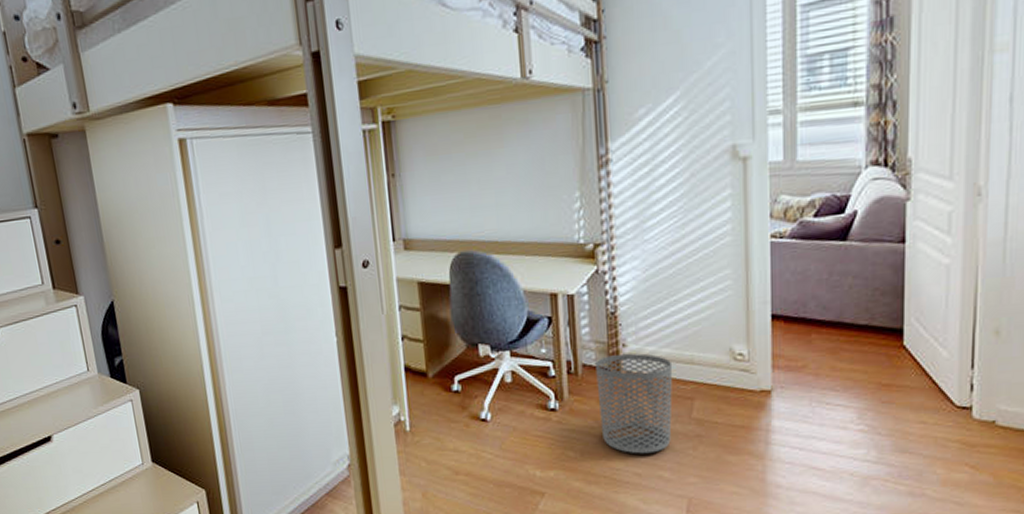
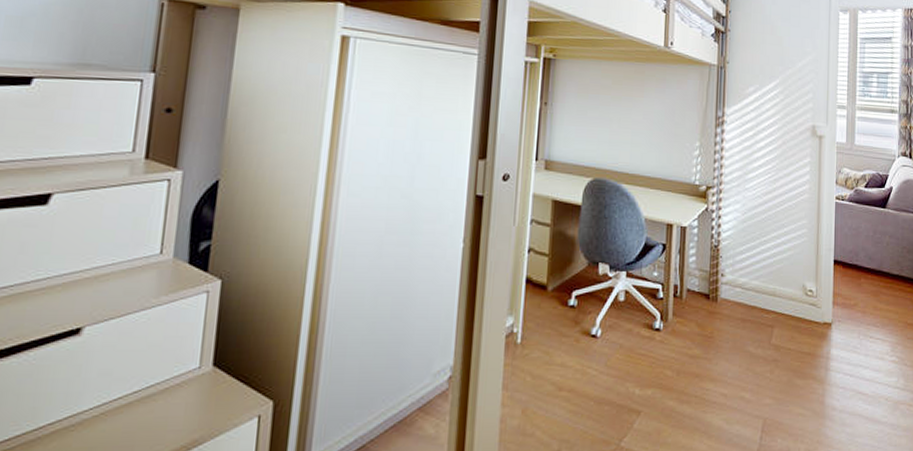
waste bin: present [595,353,673,454] -> none [697,283,759,375]

